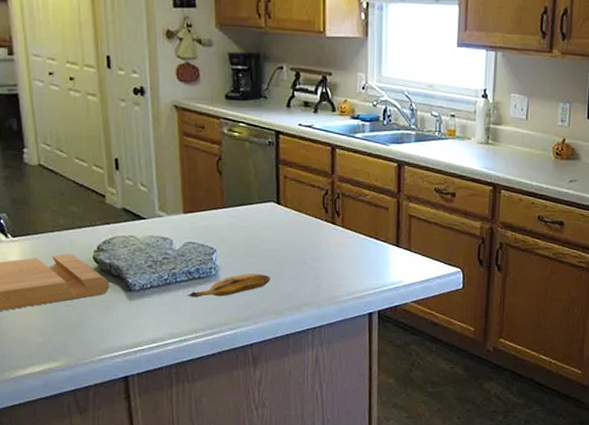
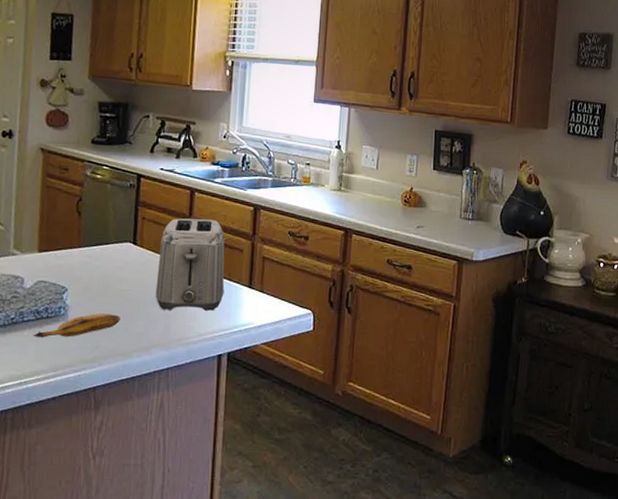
toaster: none [303,176,372,270] -> present [155,218,225,311]

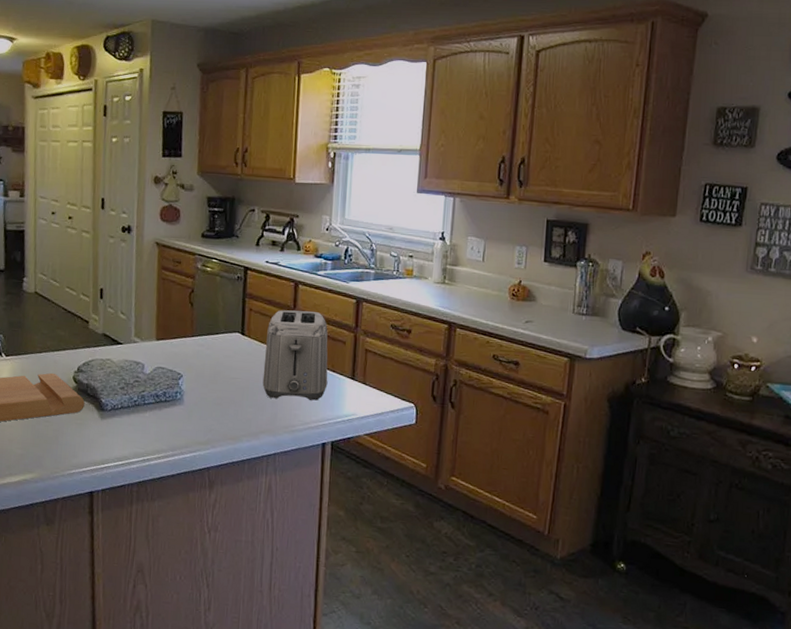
banana: present [32,312,121,338] -> none [153,398,231,420]

